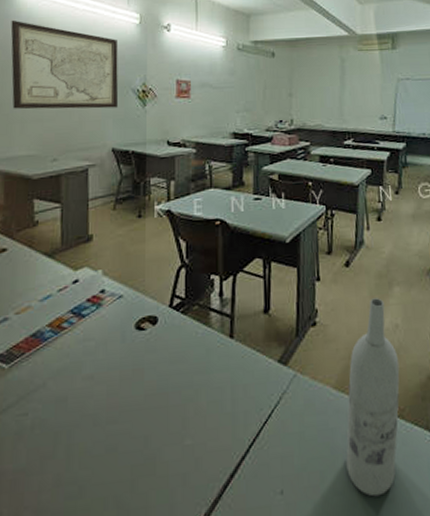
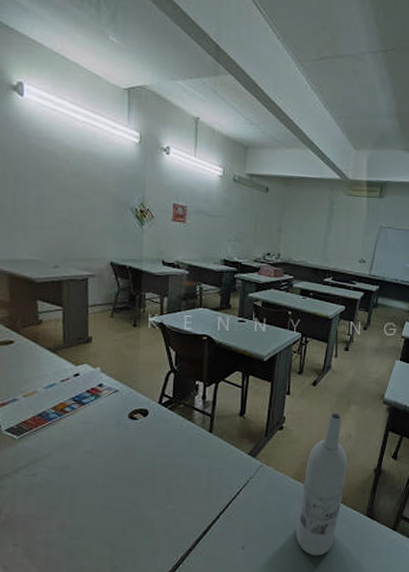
wall art: present [10,20,119,109] -> none [10,123,118,224]

